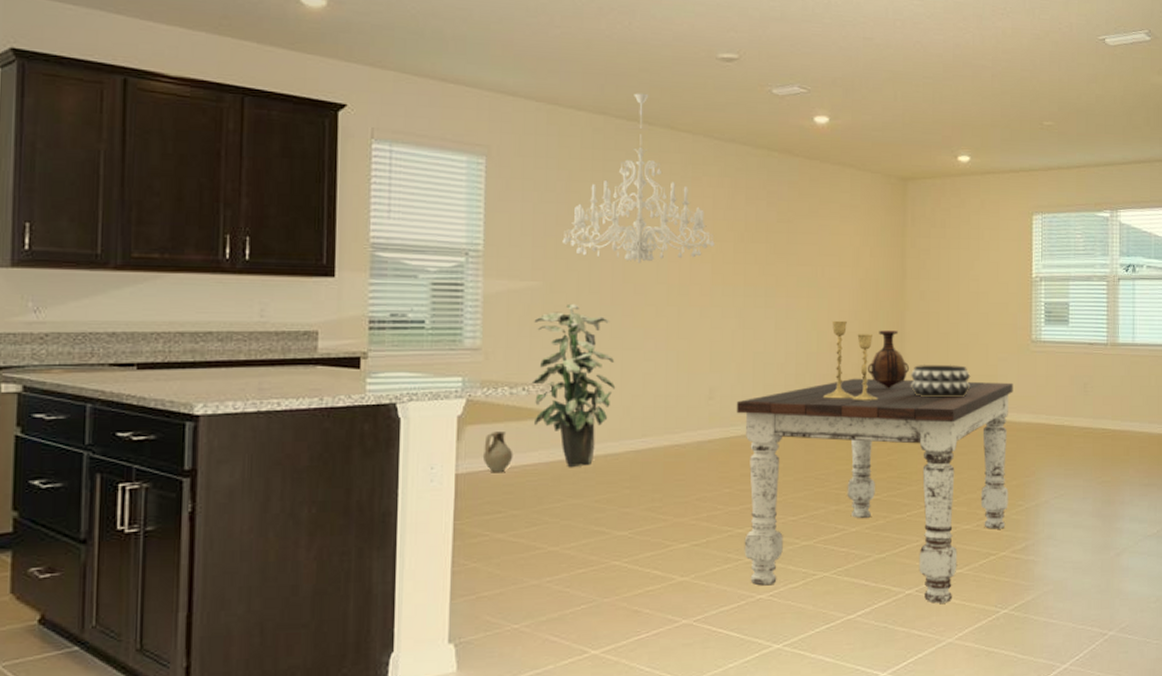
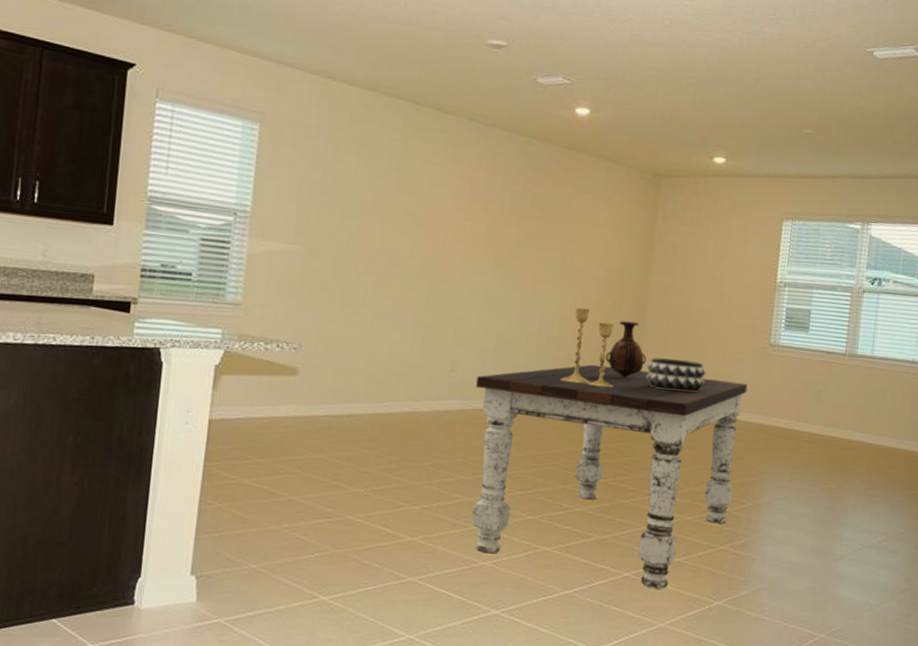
ceramic jug: present [482,432,513,473] -> none [235,383,264,423]
indoor plant: present [531,303,616,467] -> none [284,269,364,424]
chandelier: present [562,93,715,263] -> none [325,72,469,236]

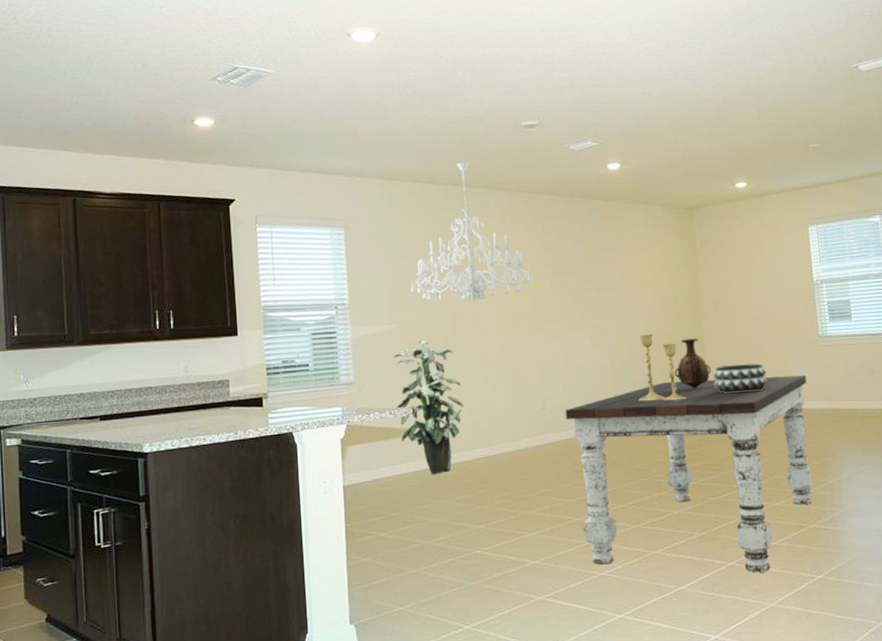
indoor plant: none [284,269,364,424] -> present [394,340,464,474]
chandelier: none [325,72,469,236] -> present [410,162,534,302]

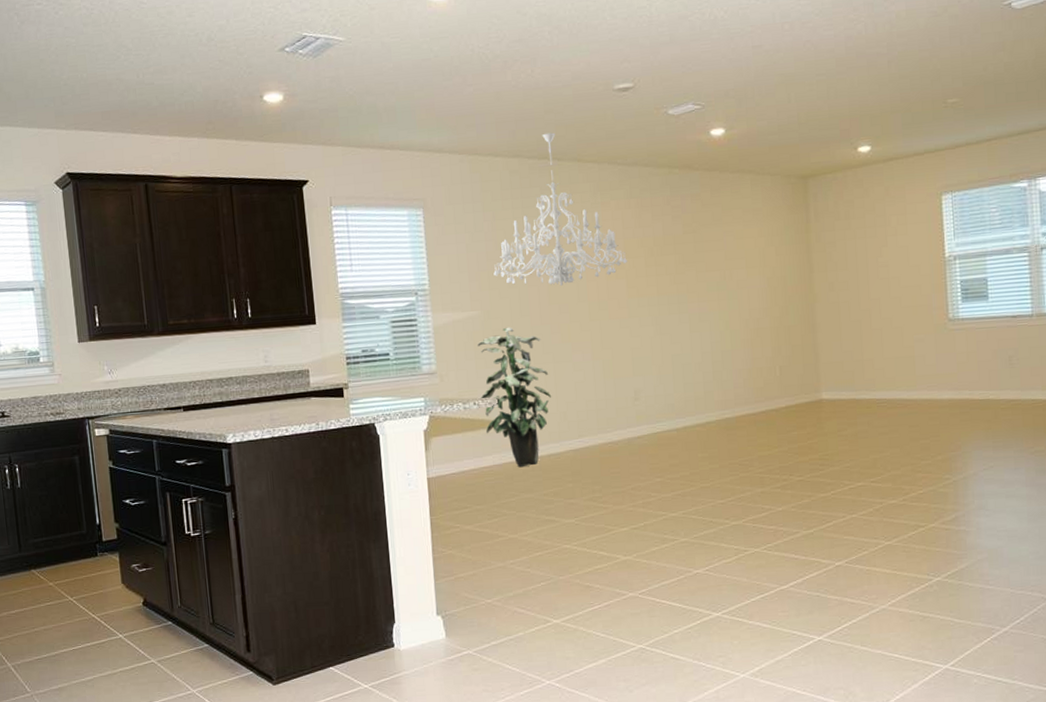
dining table: present [565,375,813,573] -> none [660,362,935,573]
candlestick: present [639,334,686,402] -> none [741,318,794,392]
vase: present [674,338,712,389] -> none [781,322,824,378]
decorative bowl: present [712,363,768,394] -> none [824,349,887,383]

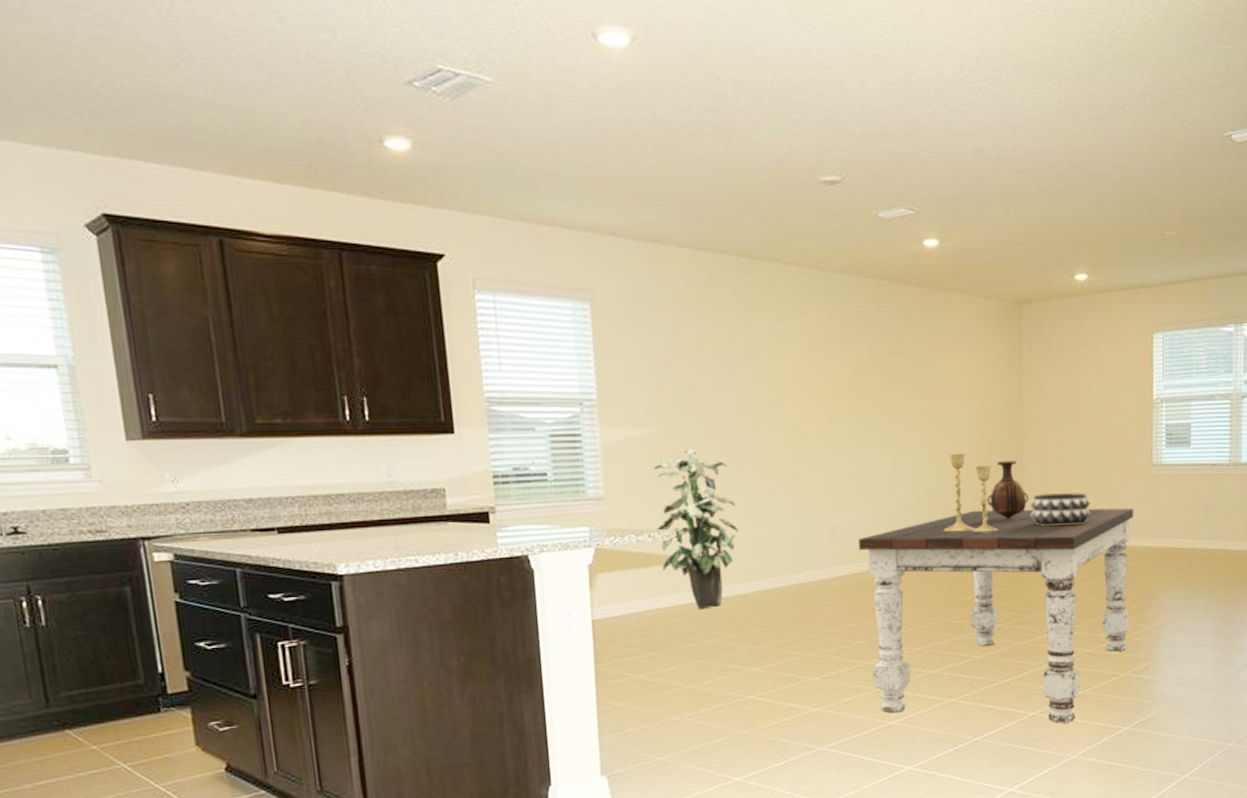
chandelier: present [494,132,627,286] -> none [675,225,828,405]
dining table: none [660,362,935,573] -> present [858,508,1134,724]
candlestick: none [741,318,794,392] -> present [944,453,998,533]
vase: none [781,322,824,378] -> present [986,461,1029,519]
decorative bowl: none [824,349,887,383] -> present [1029,492,1091,527]

